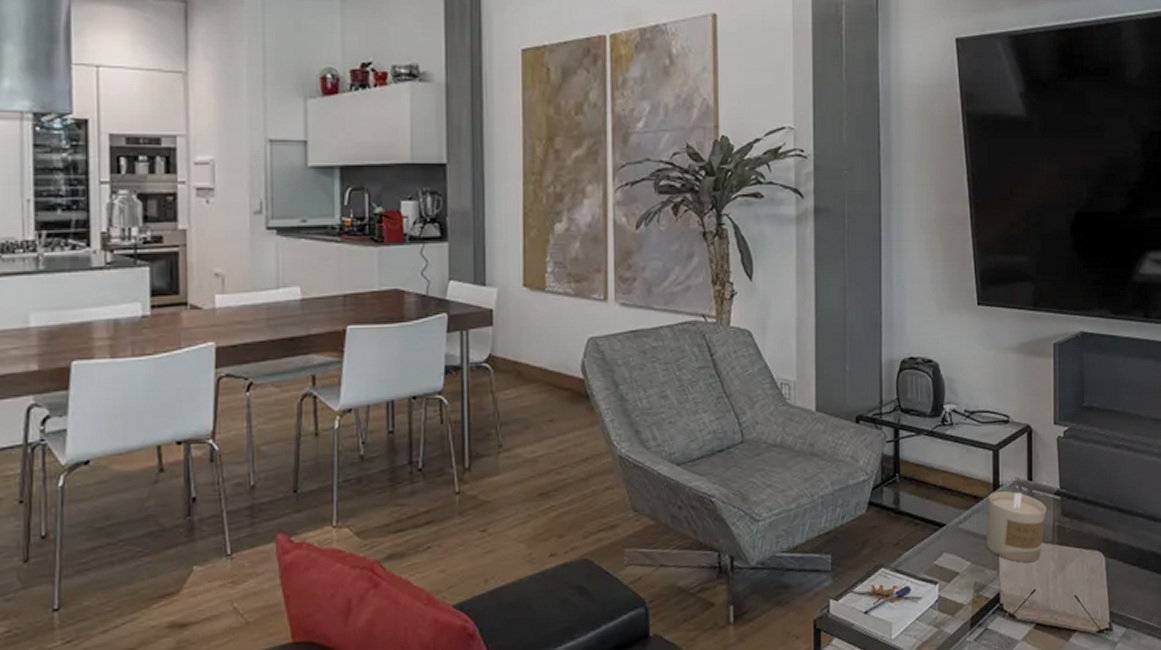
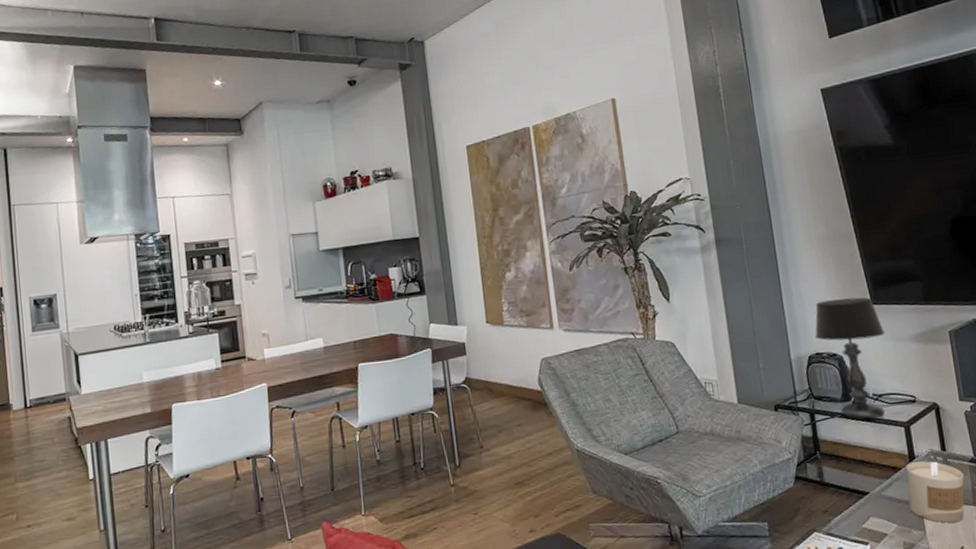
table lamp: none [912,295,987,441] -> present [815,297,885,421]

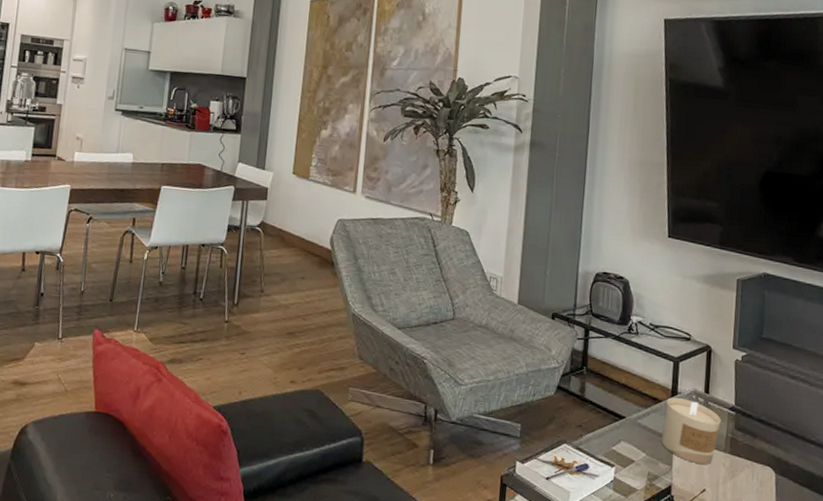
table lamp: present [815,297,885,421] -> none [607,223,675,349]

